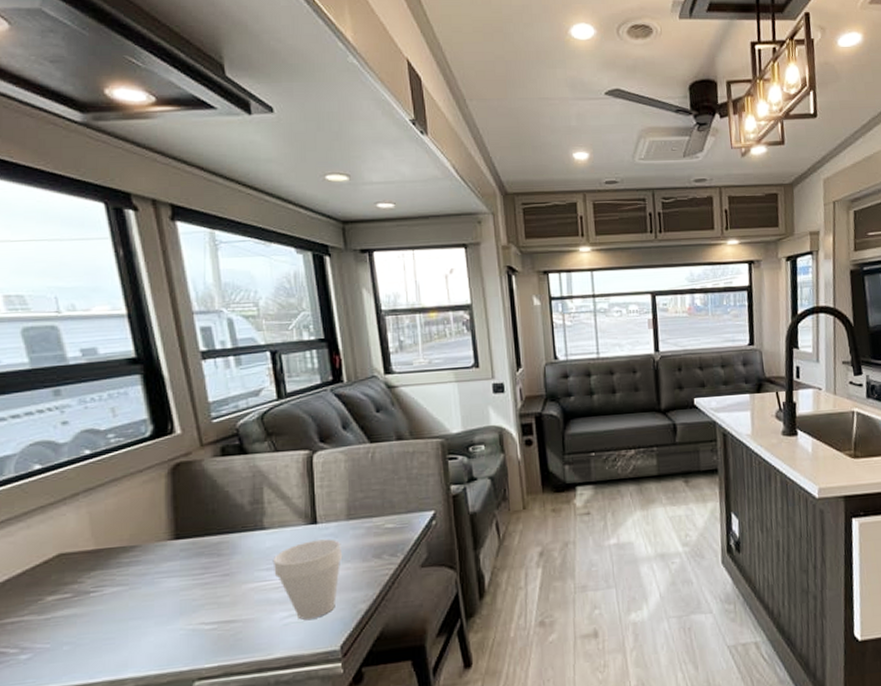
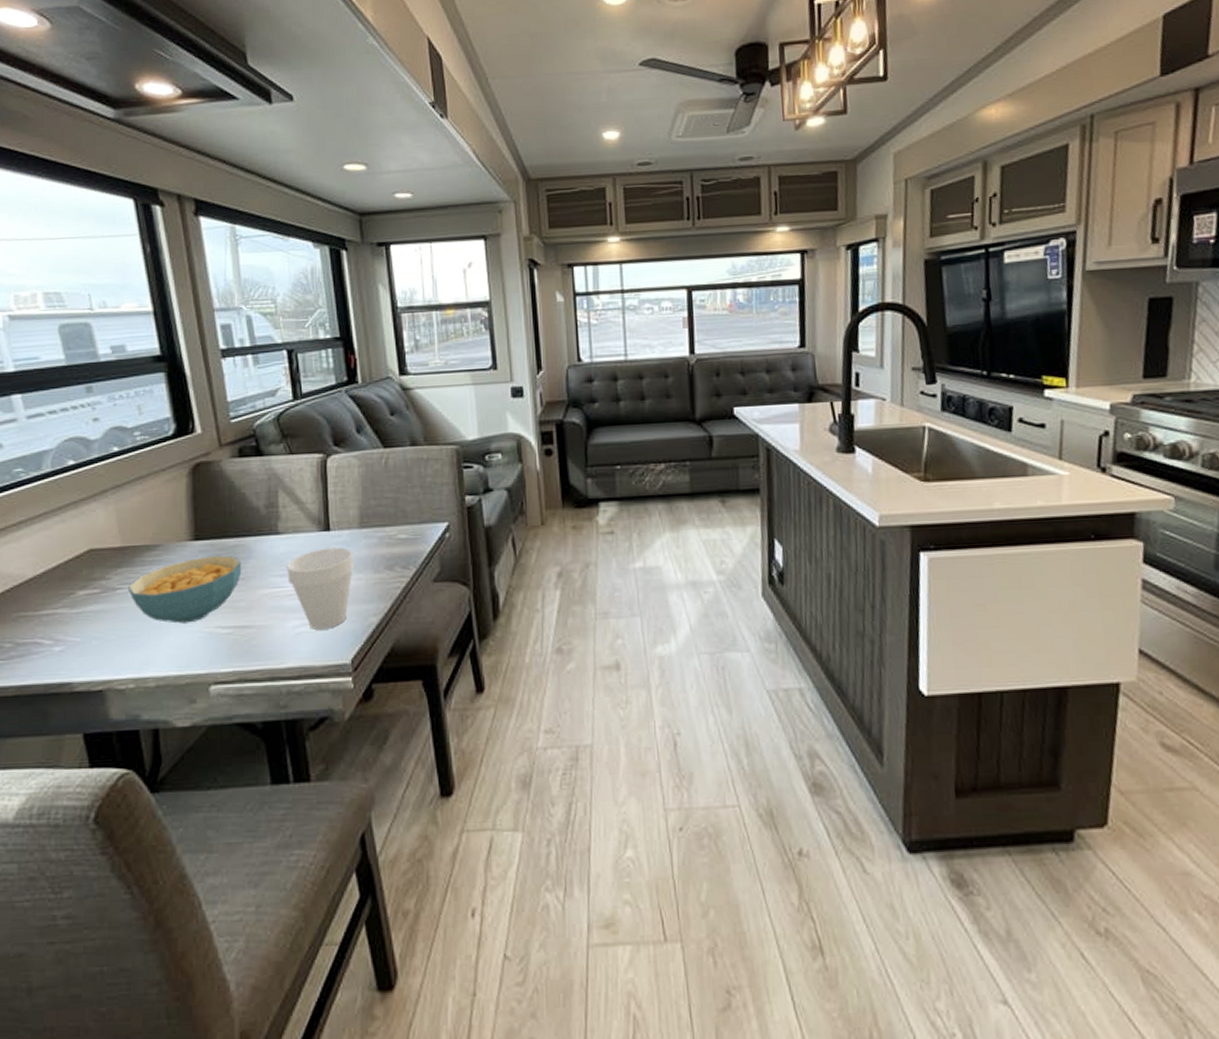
cereal bowl: none [103,552,226,623] -> present [128,555,242,624]

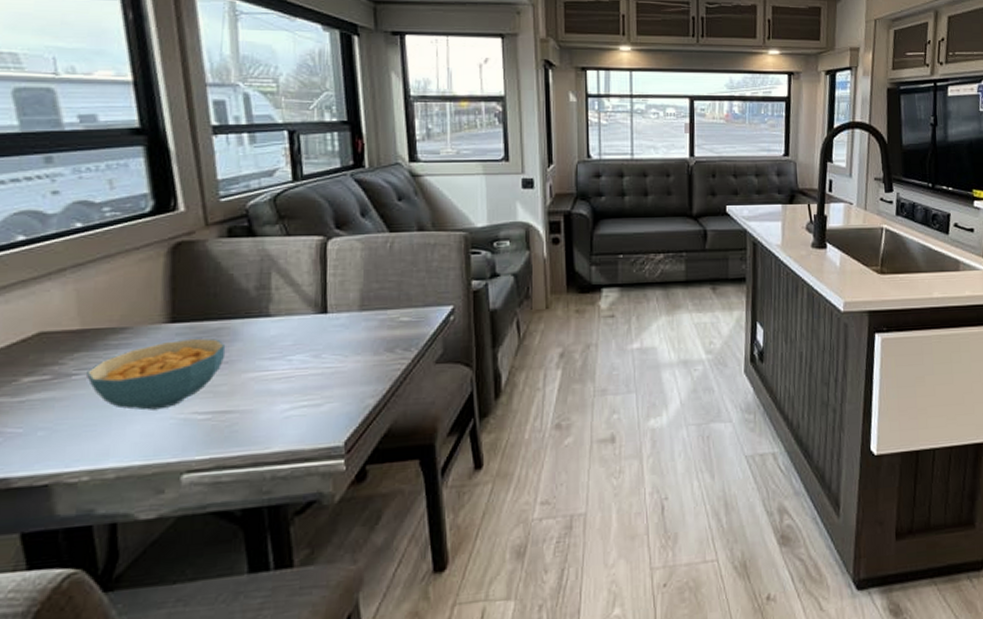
cup: present [286,547,355,630] -> none [276,330,353,413]

